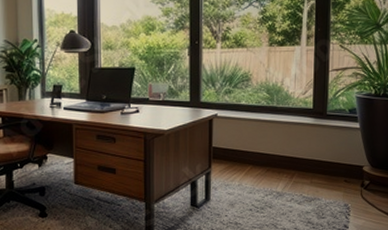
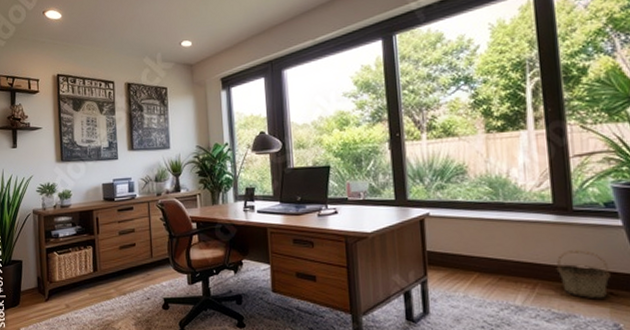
basket: none [309,147,348,186] -> present [556,250,612,299]

